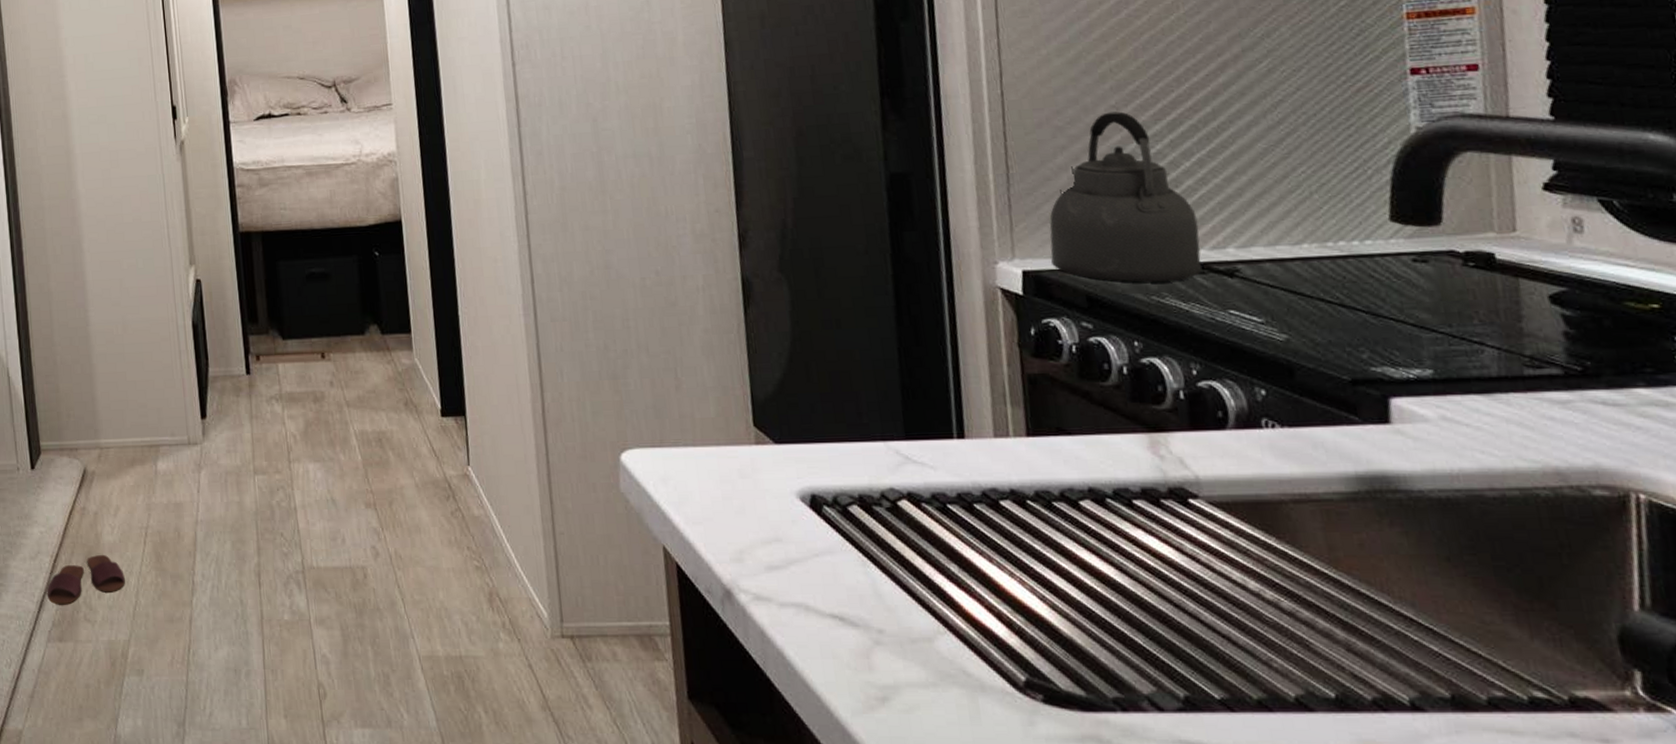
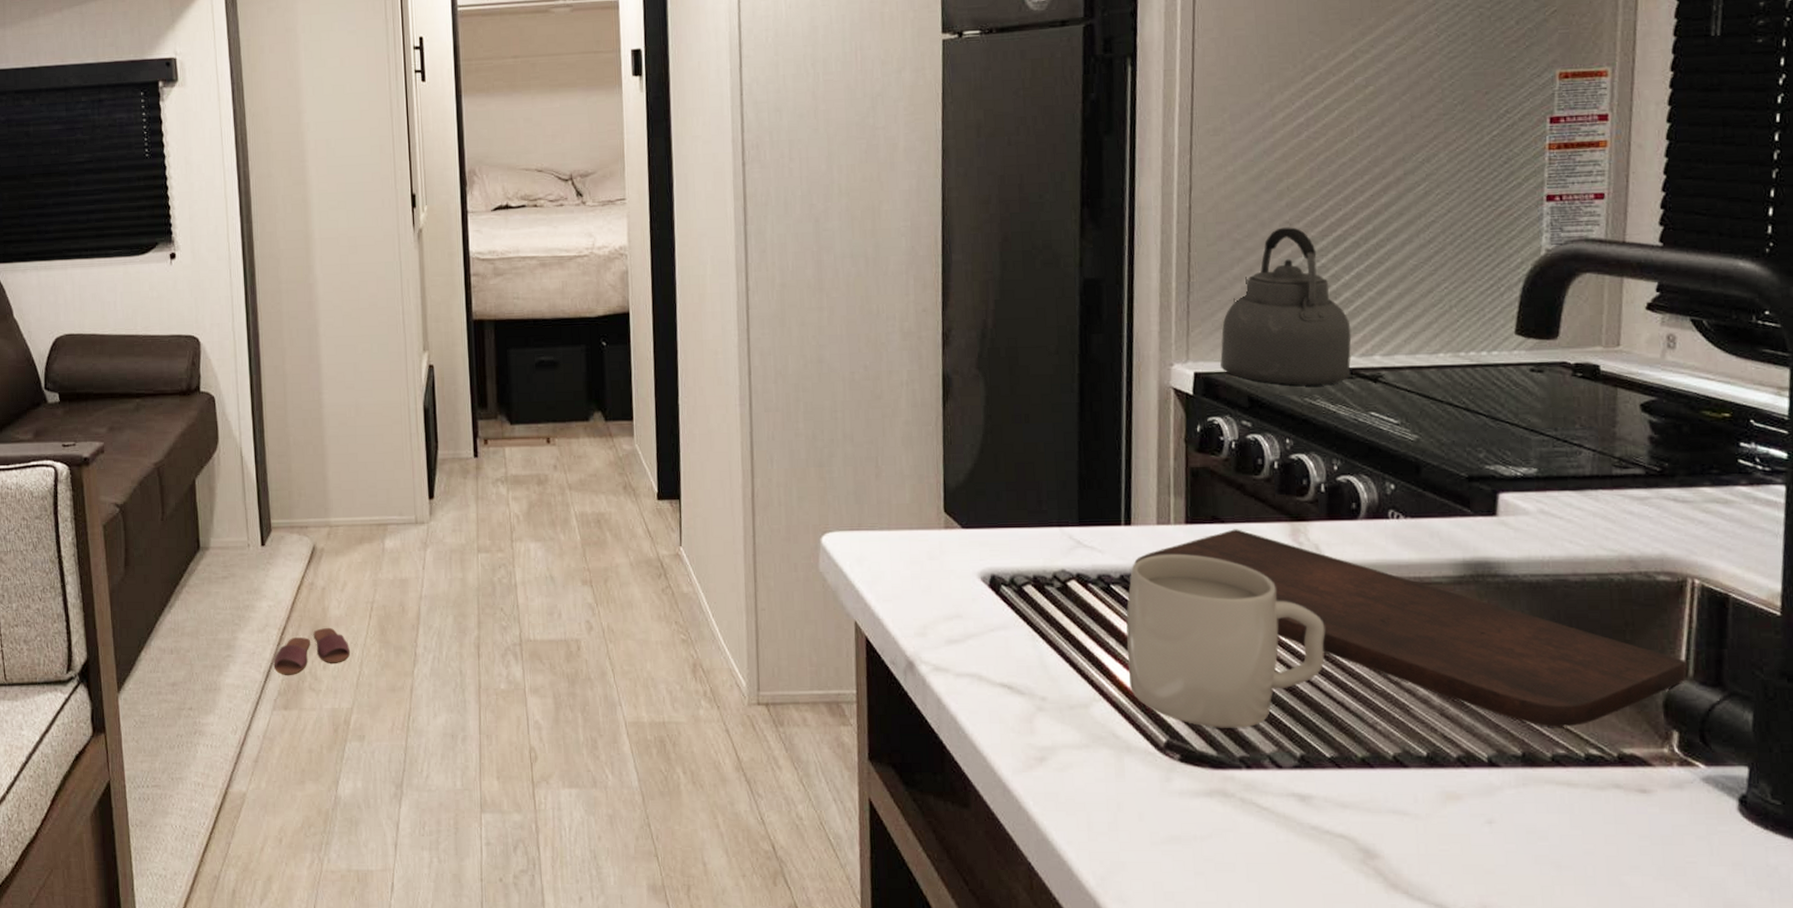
mug: none [967,469,1203,665] -> present [1126,553,1326,728]
cutting board: none [972,441,1644,665] -> present [1134,529,1687,727]

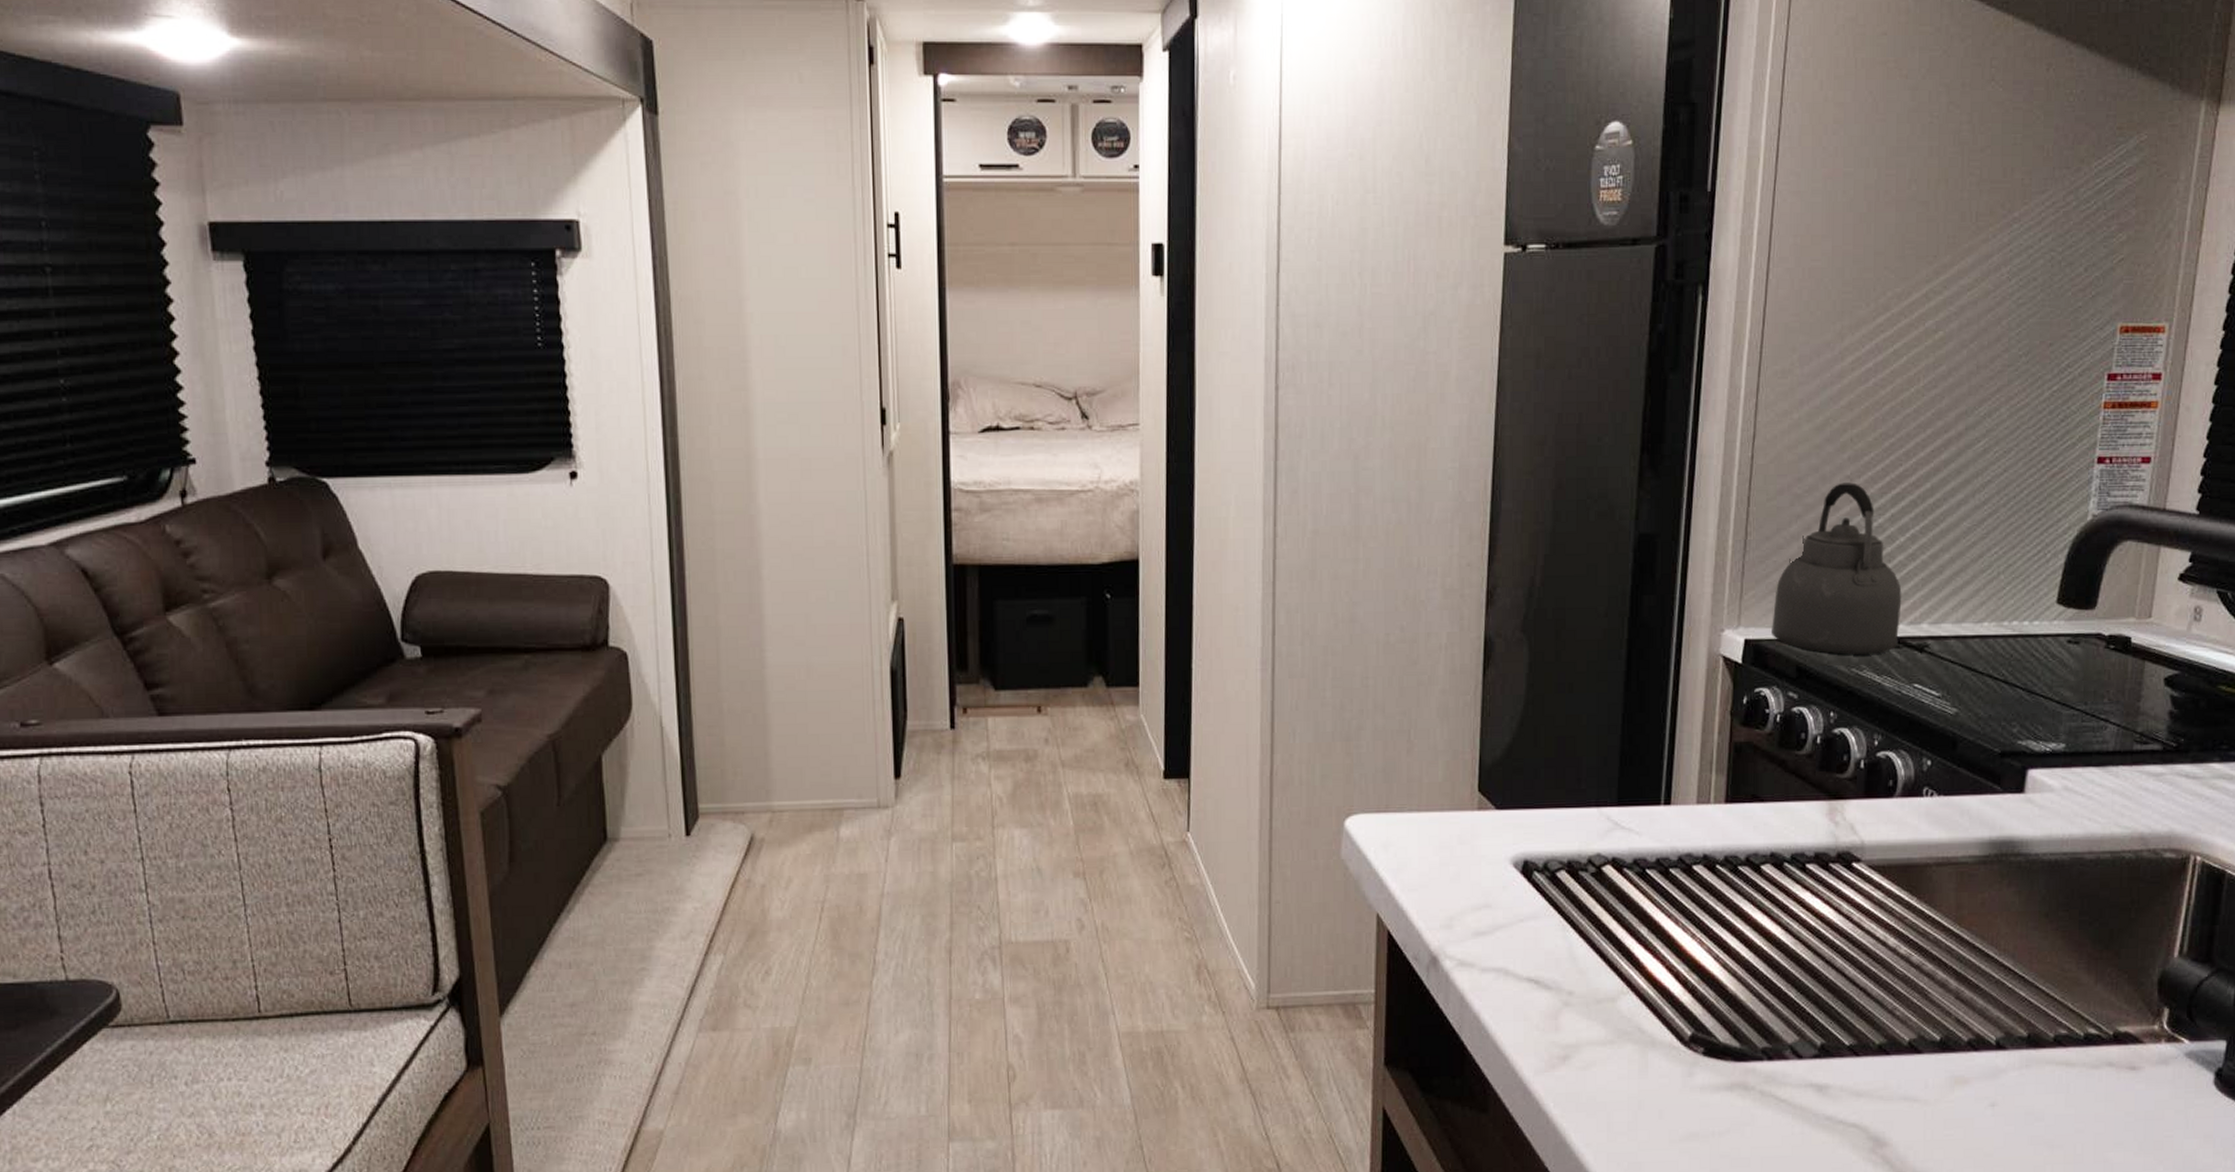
slippers: present [274,627,350,675] -> none [701,932,795,990]
mug: present [1126,553,1326,728] -> none [1658,835,1854,1019]
cutting board: present [1134,529,1687,727] -> none [1671,808,2182,1008]

